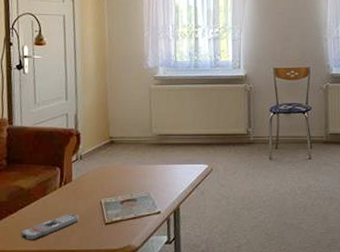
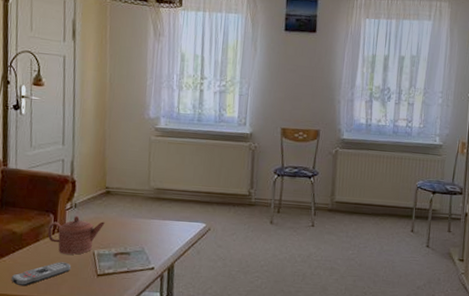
teapot: none [55,167,110,206] -> present [47,216,105,255]

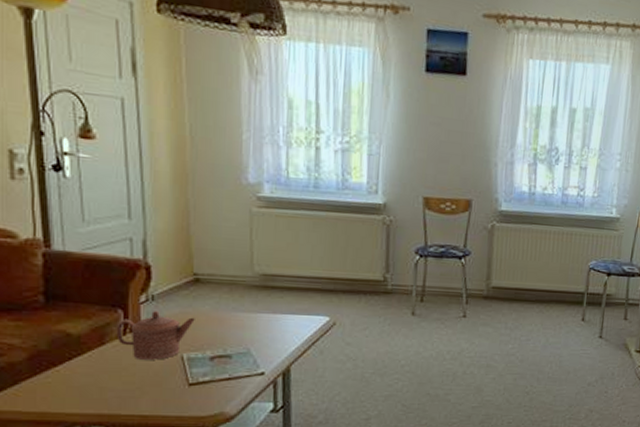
remote control: present [11,262,72,287] -> none [69,369,153,402]

